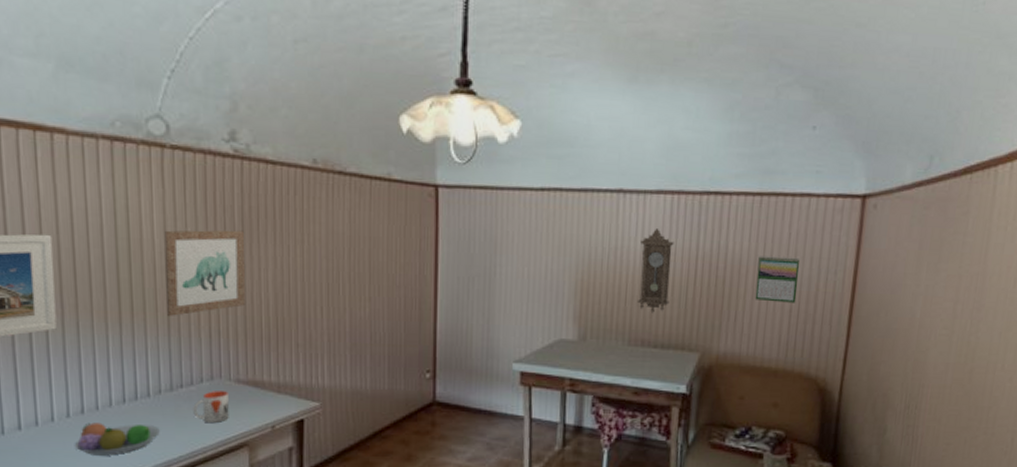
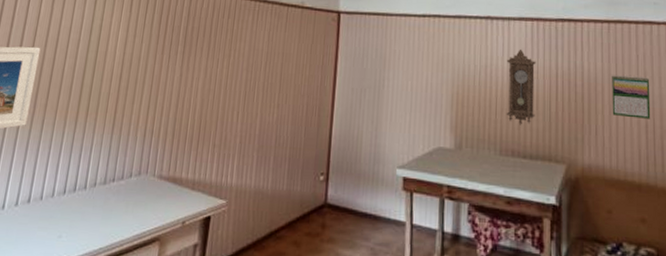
fruit bowl: present [75,422,160,456] -> none [16,211,88,245]
wall art: present [164,230,245,317] -> none [114,45,186,118]
mug: present [193,391,229,424] -> none [118,185,151,217]

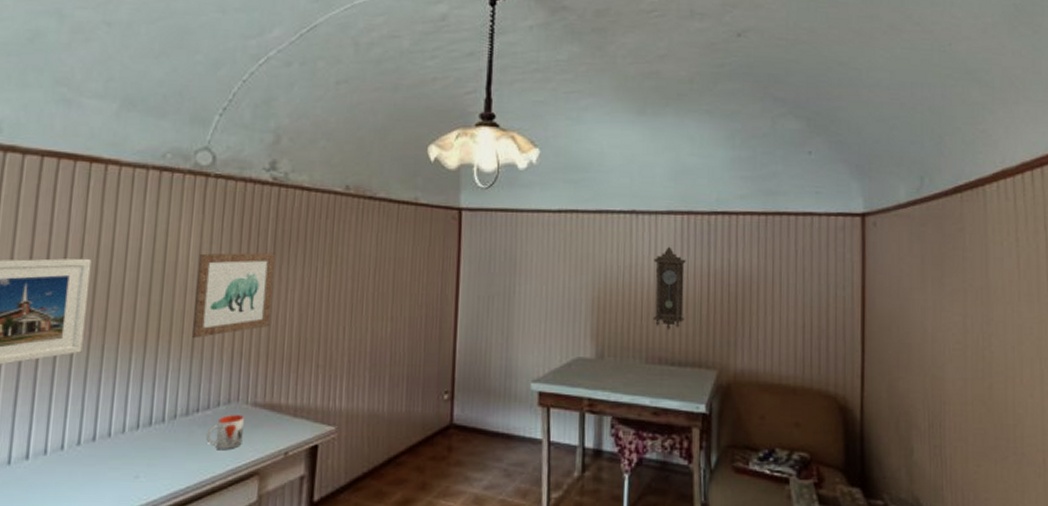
wall art: none [114,45,186,118] -> present [192,252,276,339]
mug: none [118,185,151,217] -> present [206,415,244,451]
calendar: present [612,75,651,119] -> none [767,272,809,319]

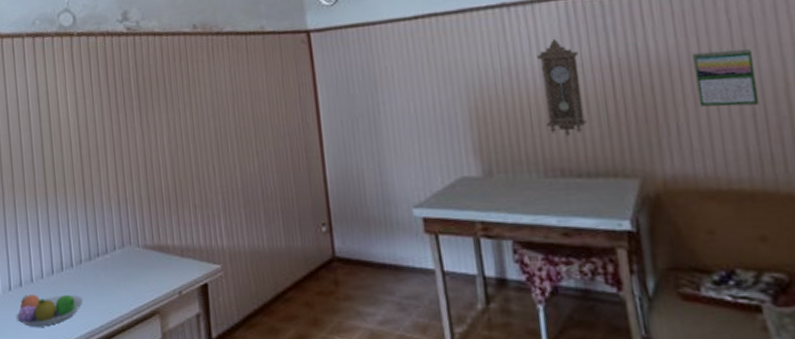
fruit bowl: none [81,450,170,487] -> present [16,294,83,327]
wall art: present [192,252,276,339] -> none [76,100,146,189]
mug: present [206,415,244,451] -> none [109,258,140,292]
calendar: none [767,272,809,319] -> present [692,48,760,107]

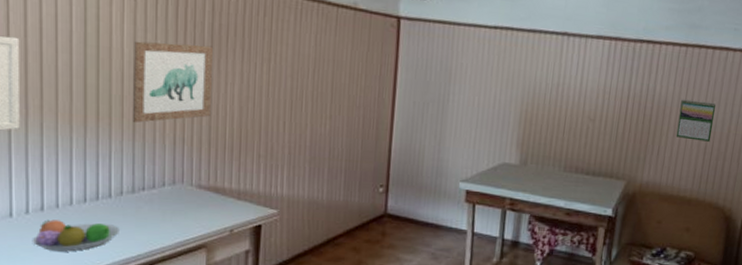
wall art: none [76,100,146,189] -> present [133,41,214,123]
pendulum clock: present [537,38,587,137] -> none [573,68,609,144]

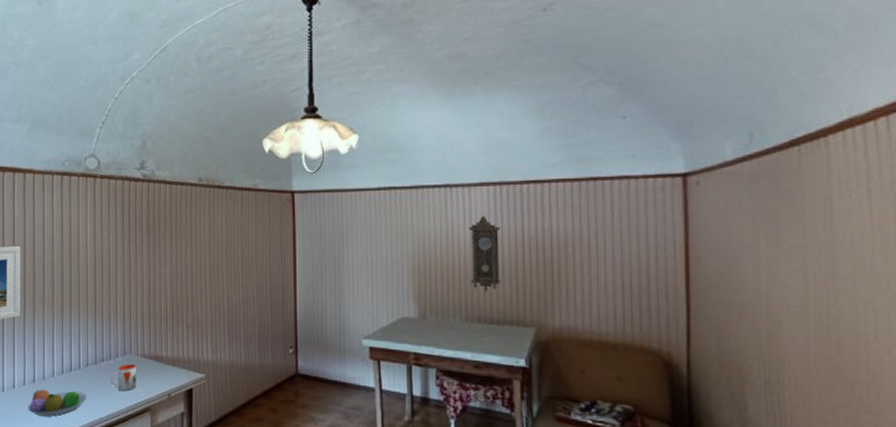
wall art: present [133,41,214,123] -> none [94,236,150,305]
mug: none [154,195,189,225] -> present [111,364,136,391]
pendulum clock: none [573,68,609,144] -> present [469,215,501,292]
calendar: present [675,99,716,142] -> none [584,235,628,278]

